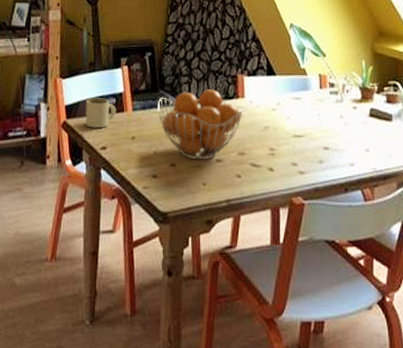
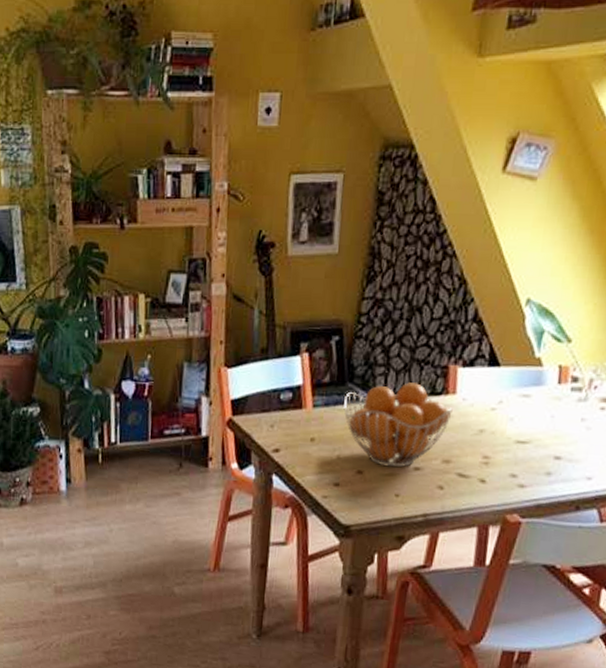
mug: present [85,97,116,129] -> none [254,391,293,428]

